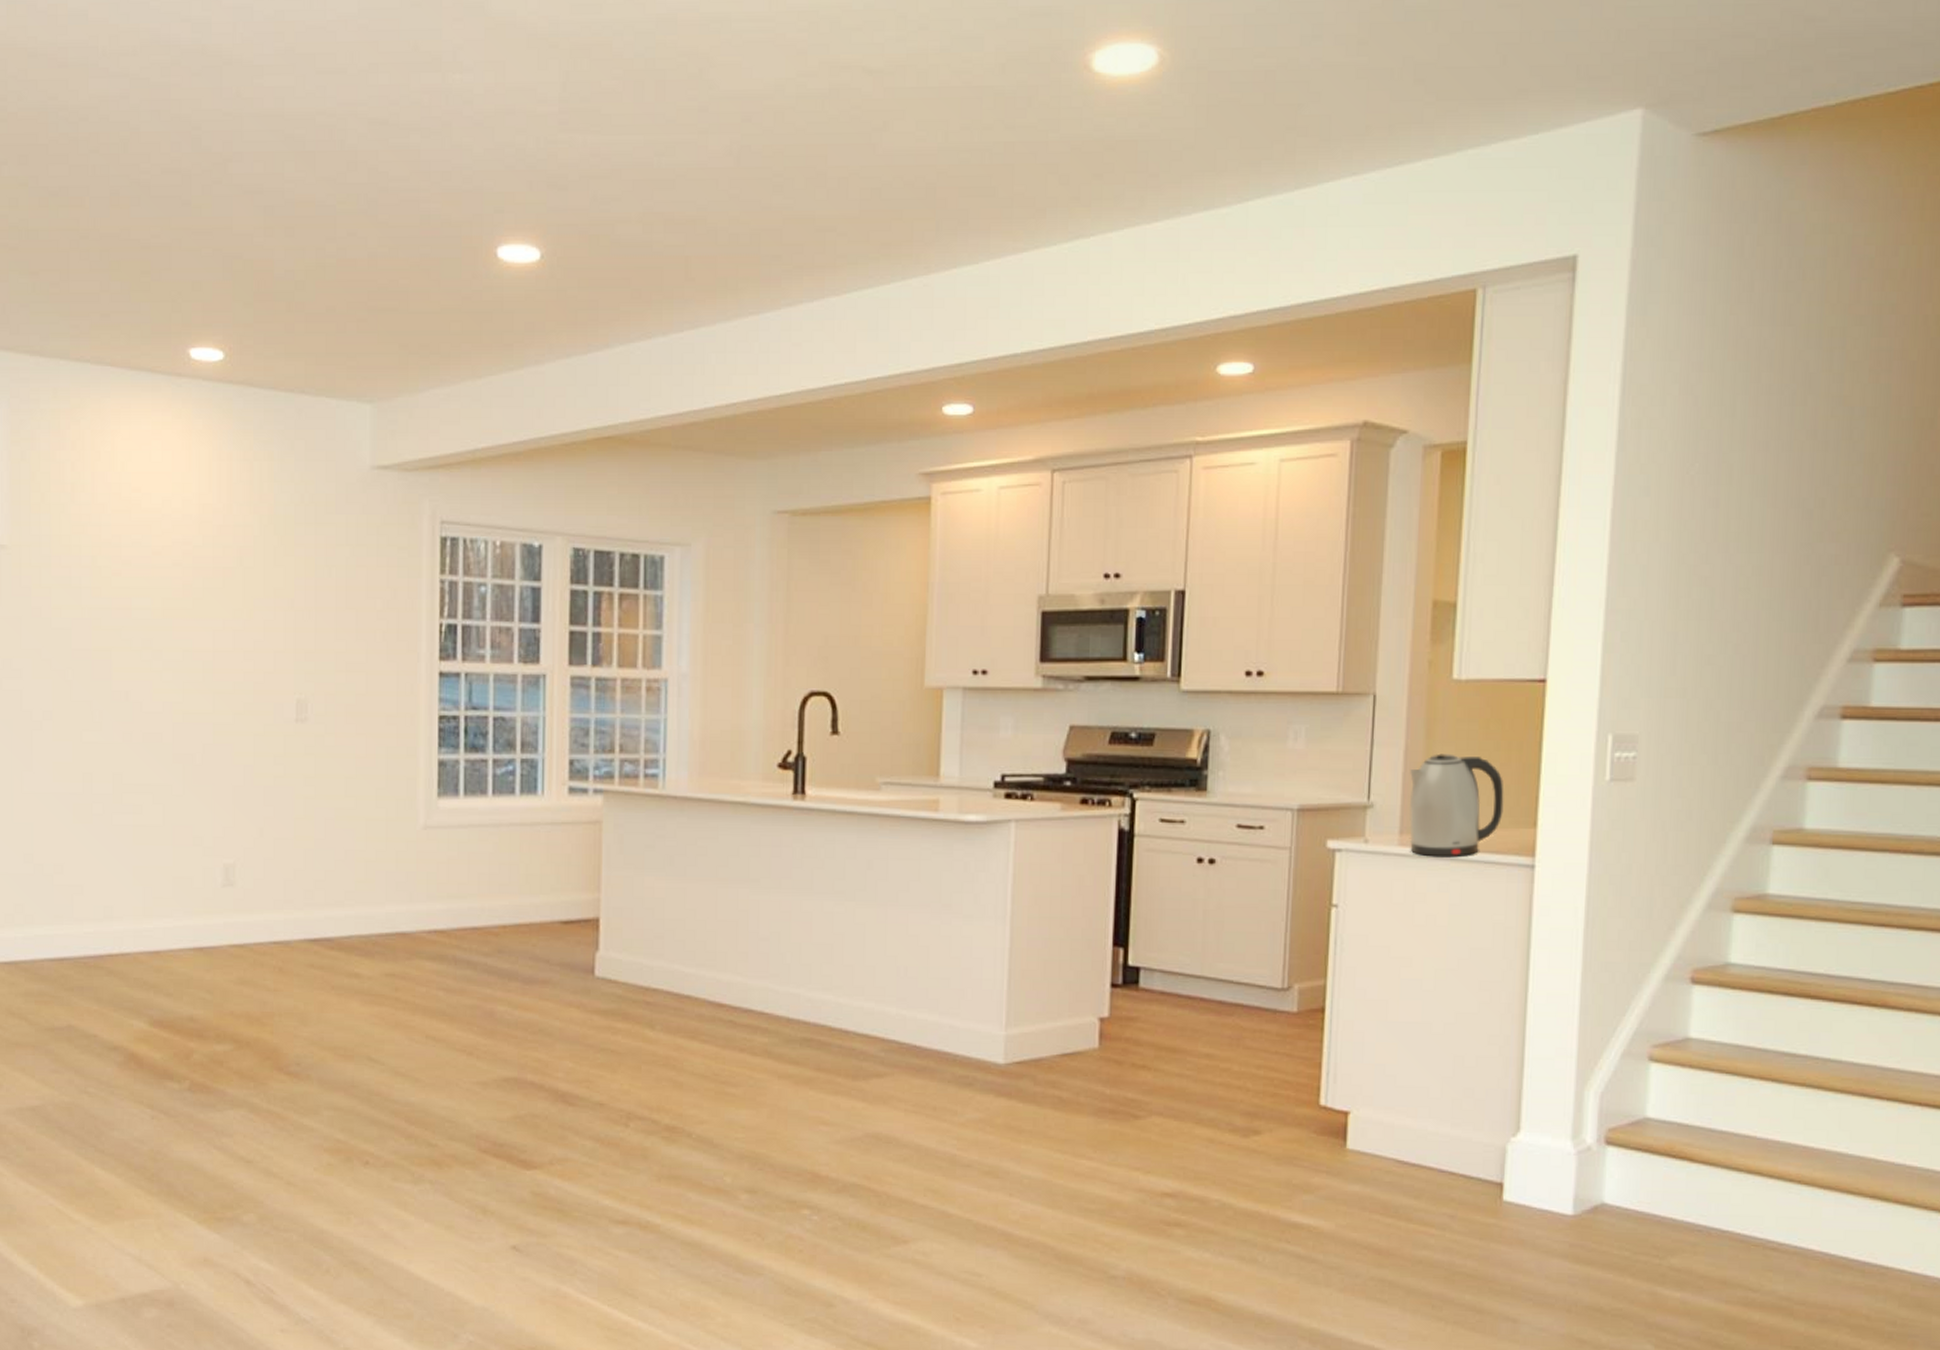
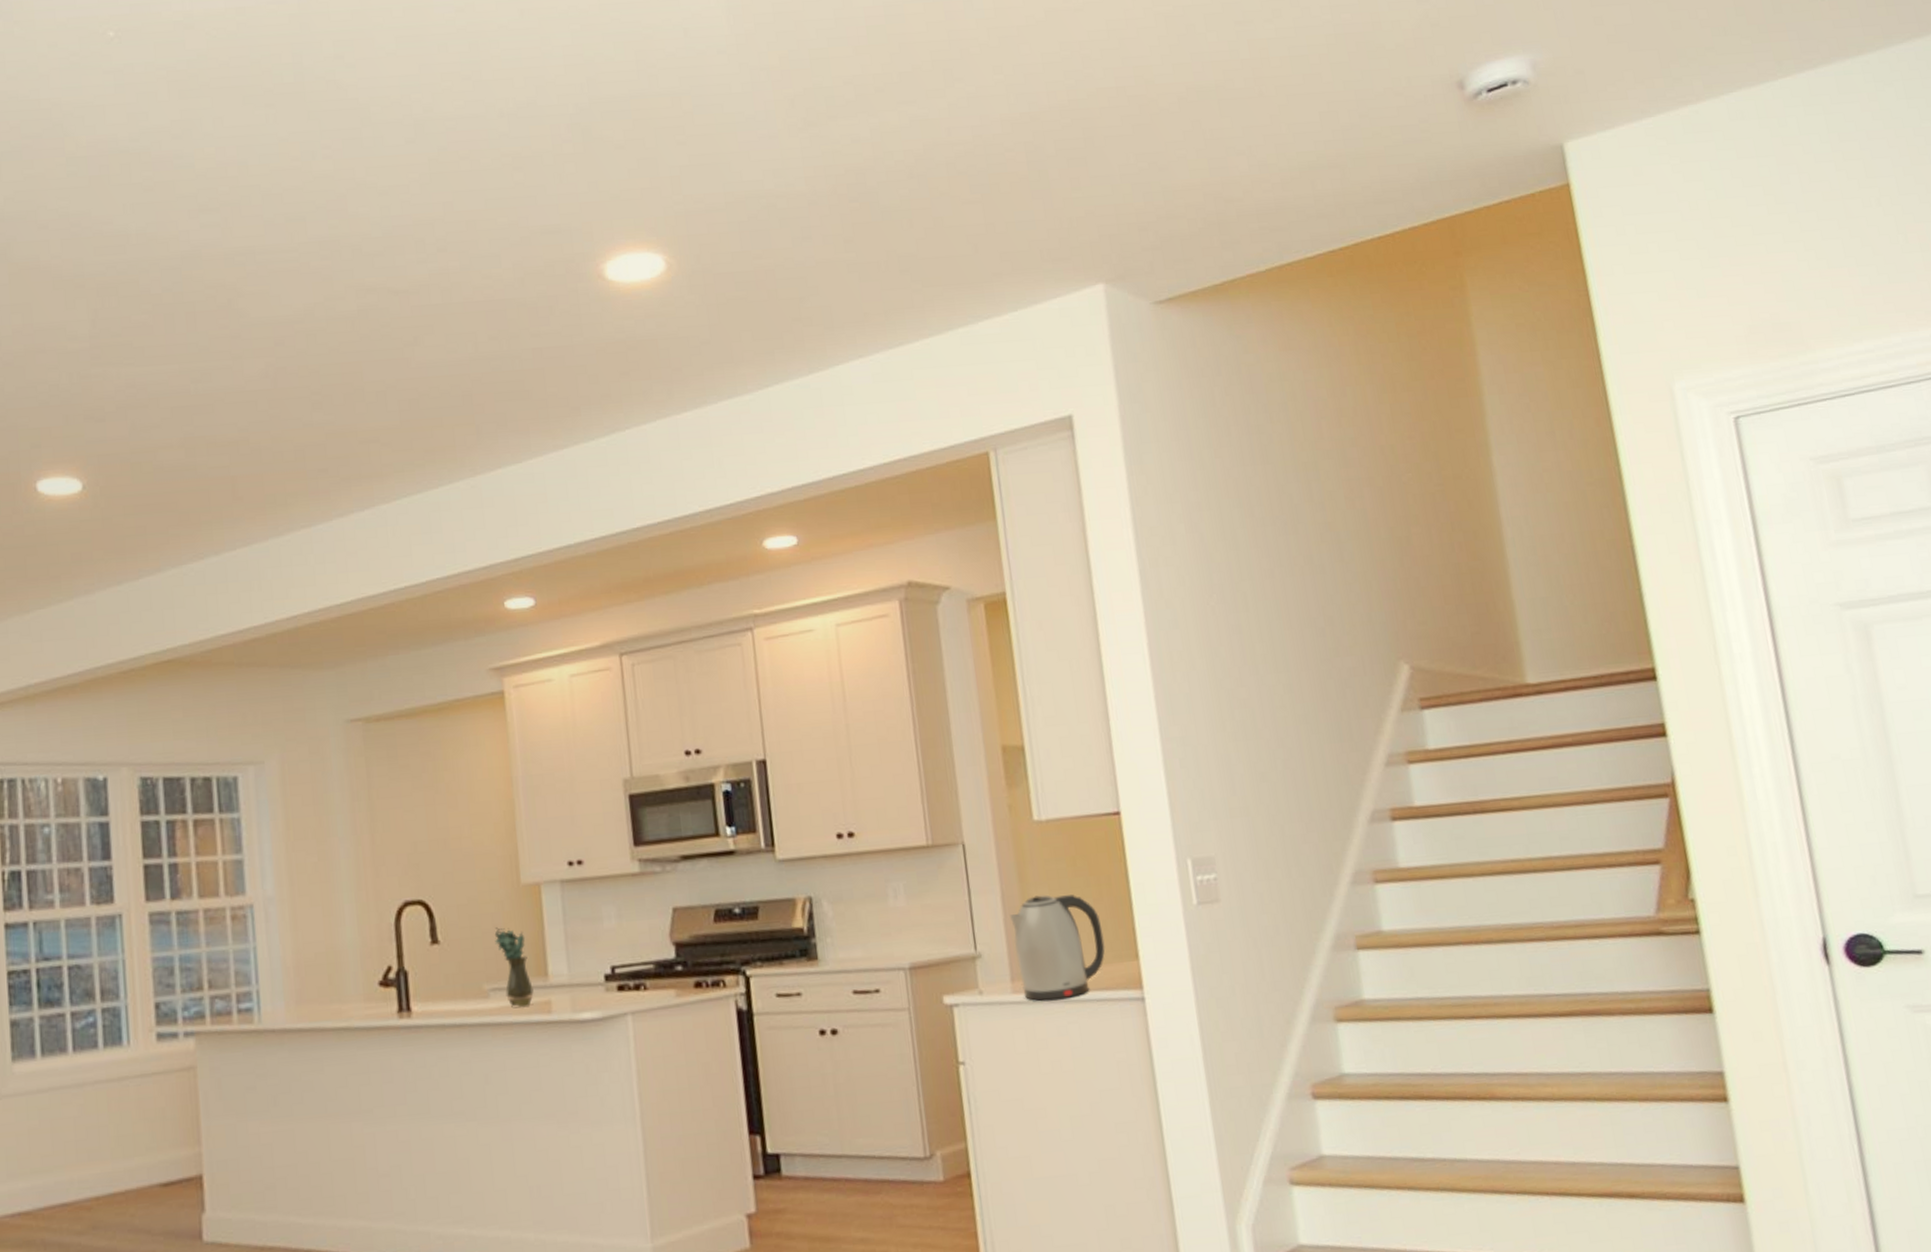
vase: none [892,726,924,805] -> present [494,927,534,1009]

